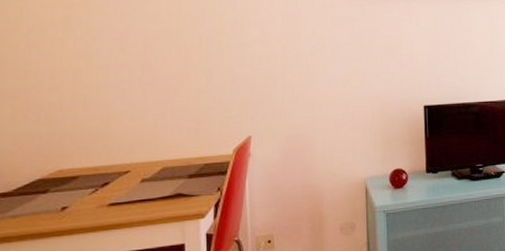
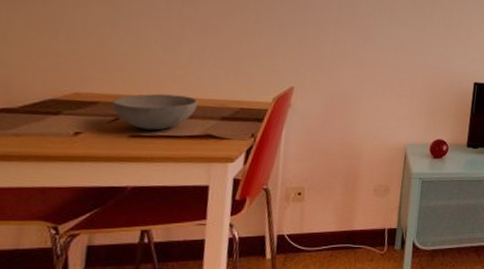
bowl: none [92,159,165,197] -> present [112,93,198,131]

